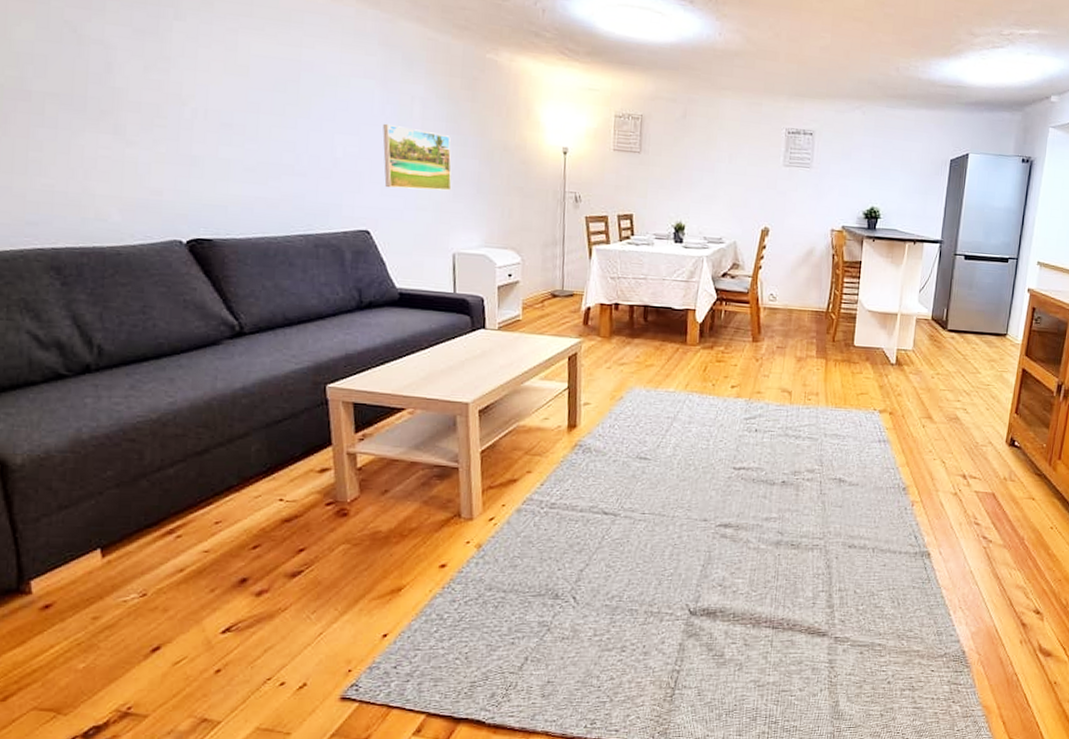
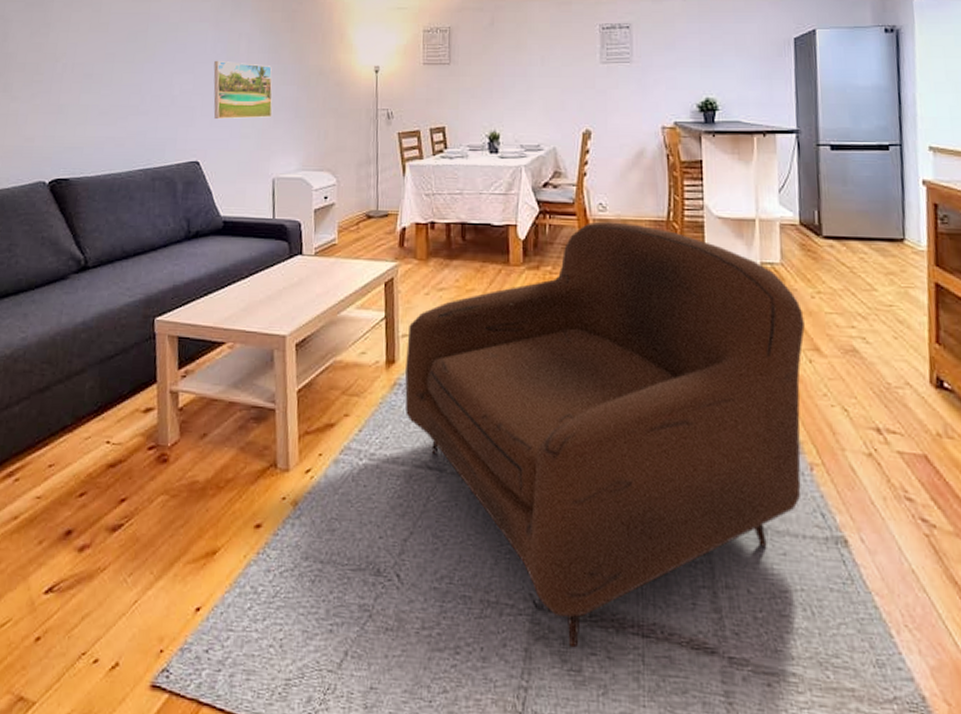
armchair: none [584,309,924,640] -> present [405,221,805,648]

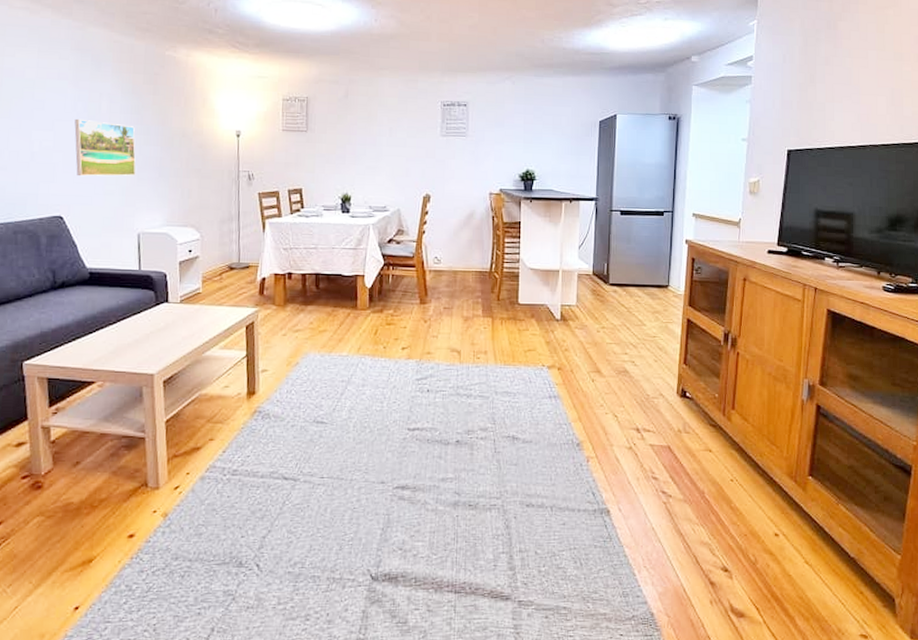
armchair: present [405,221,805,648] -> none [264,272,591,606]

